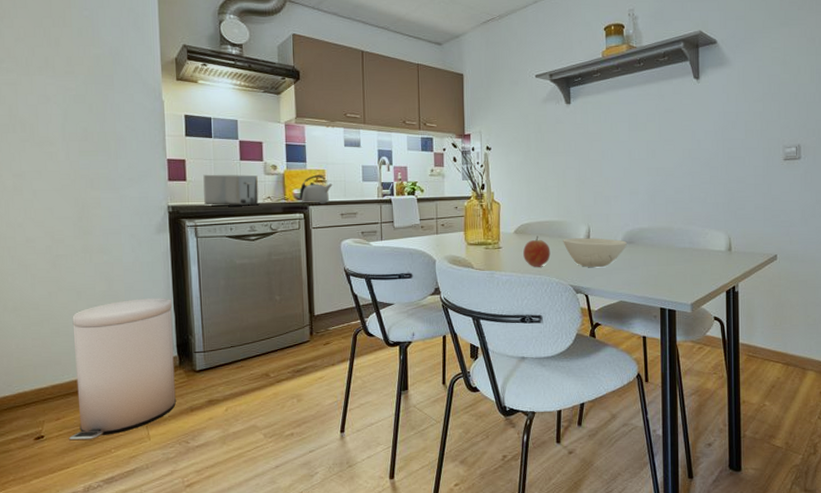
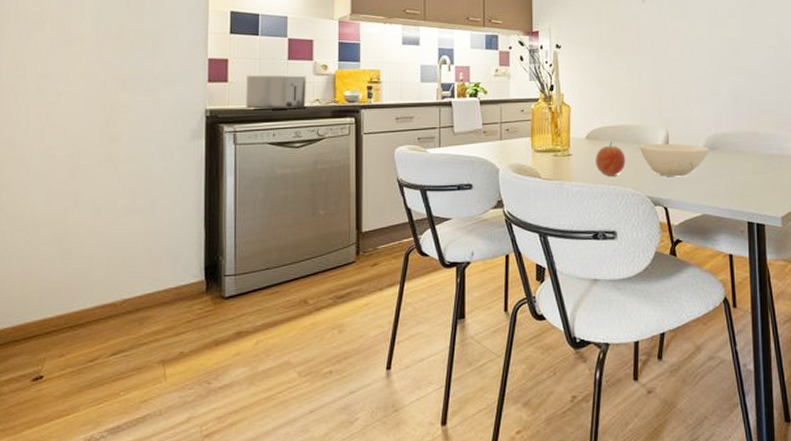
pedal bin: present [68,298,177,441] -> none [71,213,203,382]
kettle: present [299,174,333,204] -> none [351,75,388,107]

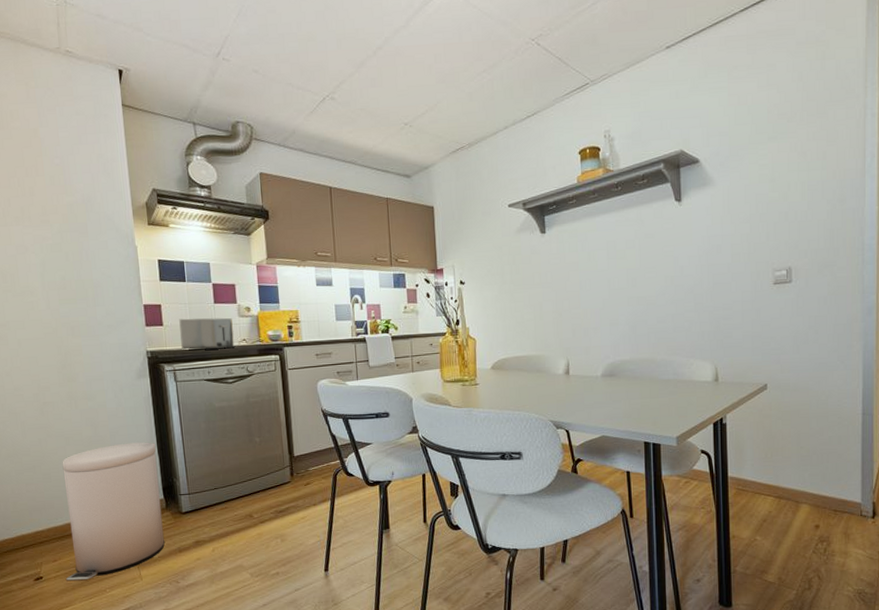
pedal bin: none [71,213,203,382] -> present [62,442,166,582]
fruit: present [596,141,626,177] -> none [501,371,529,403]
bowl: present [639,143,709,177] -> none [541,371,608,402]

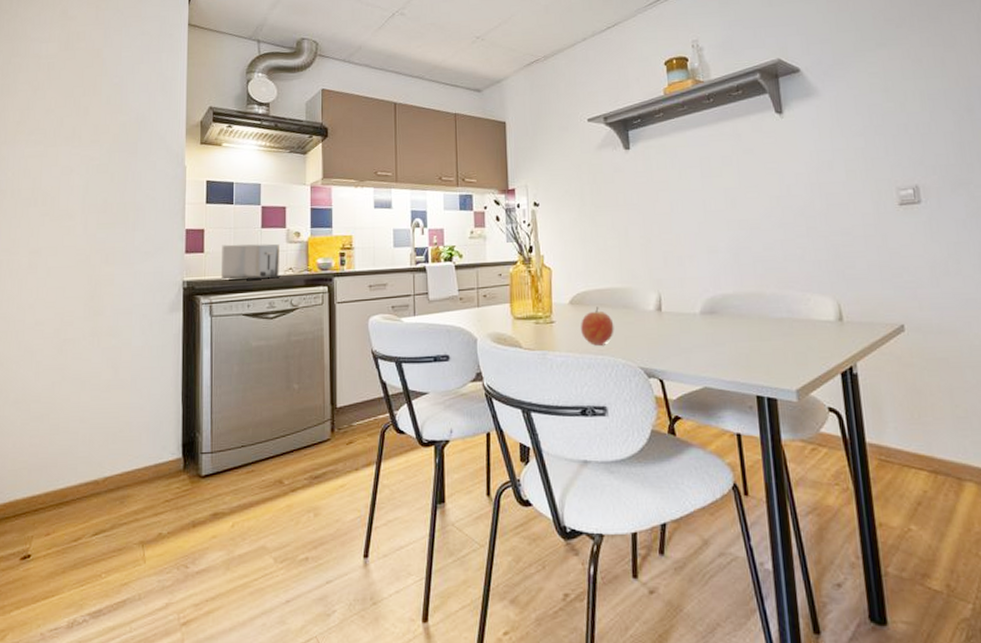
pedal bin: present [62,442,166,582] -> none [56,387,181,562]
fruit: none [501,371,529,403] -> present [581,306,614,346]

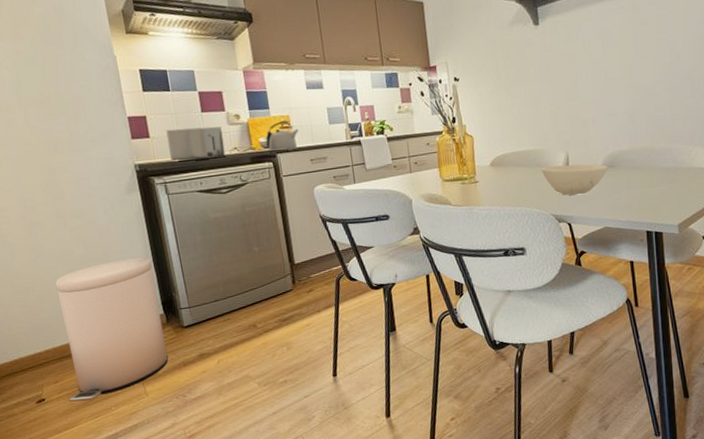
pedal bin: none [56,387,181,562] -> present [55,257,169,402]
kettle: none [324,241,361,275] -> present [265,120,299,152]
fruit: present [581,306,614,346] -> none [501,166,530,199]
bowl: none [628,307,708,345] -> present [541,164,608,195]

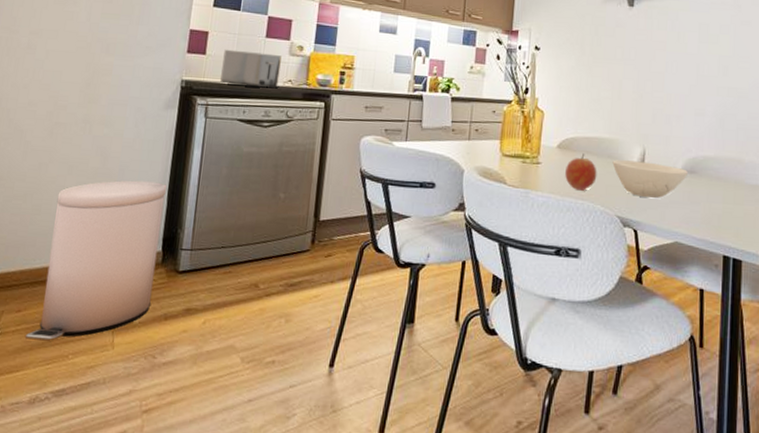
kettle: present [265,120,299,152] -> none [323,60,361,94]
fruit: none [501,166,530,199] -> present [565,153,597,191]

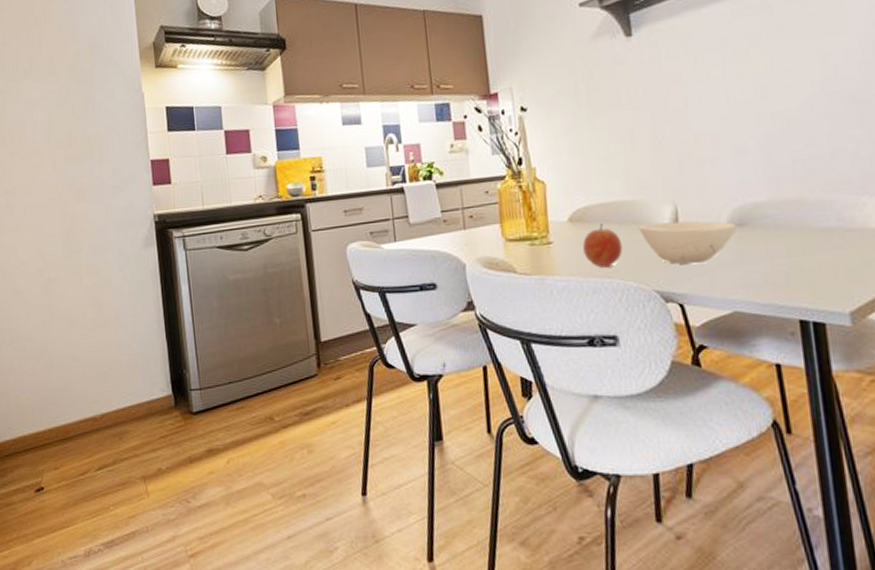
pedal bin: present [24,180,167,341] -> none [65,324,174,495]
toaster: present [220,49,282,88] -> none [188,170,250,212]

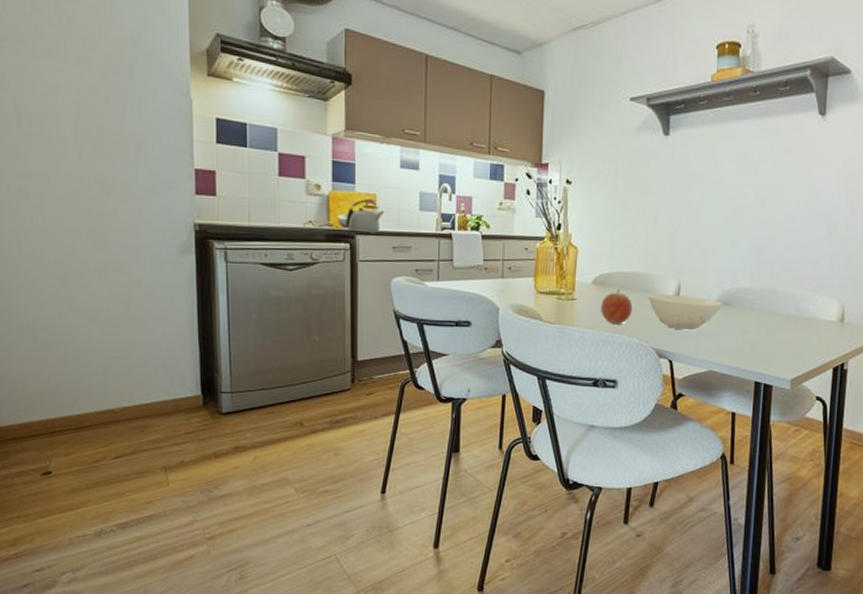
kettle: none [294,163,332,201] -> present [346,199,385,234]

